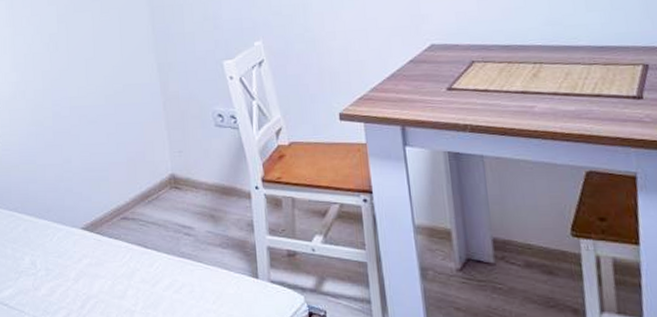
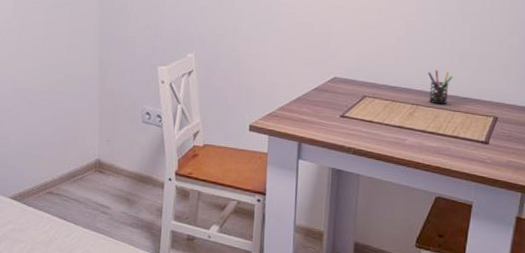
pen holder: none [546,17,580,59] -> present [427,69,453,105]

